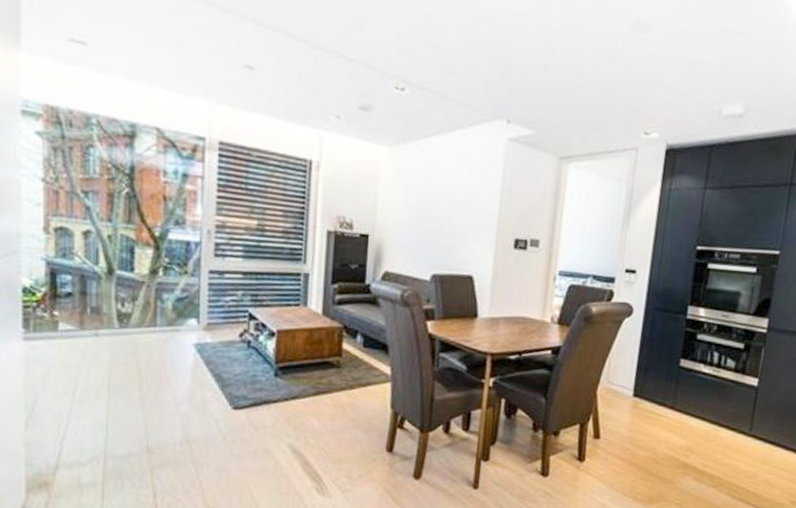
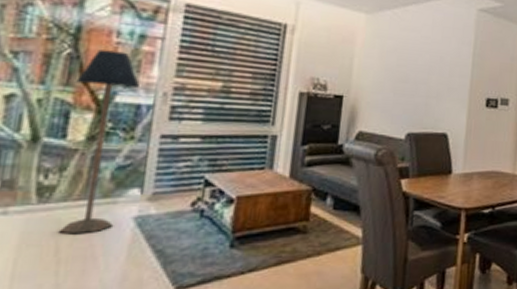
floor lamp: none [136,189,187,356] -> present [59,49,140,235]

